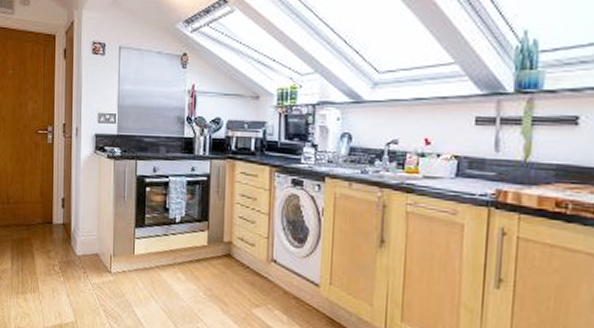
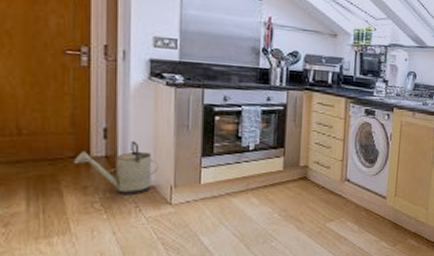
watering can: none [41,210,101,261] -> present [73,140,159,194]

